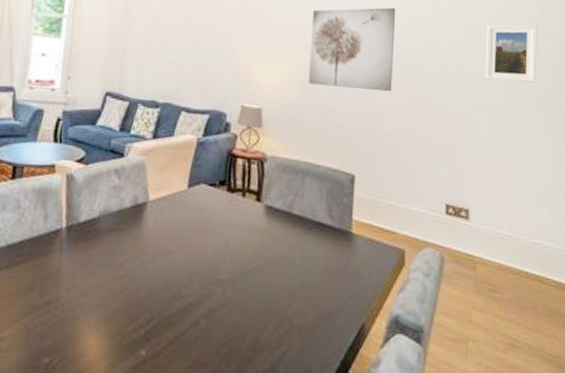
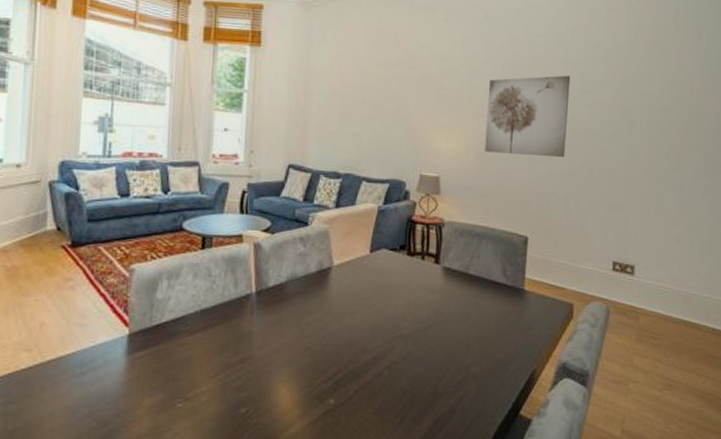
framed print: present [485,24,537,83] -> none [654,89,707,145]

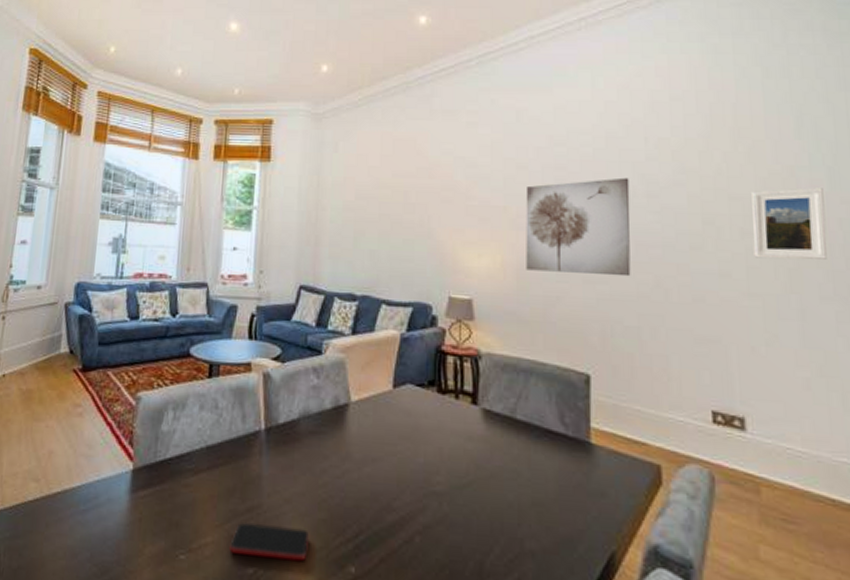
smartphone: none [224,371,295,399] -> present [229,522,309,562]
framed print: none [654,89,707,145] -> present [752,188,827,260]

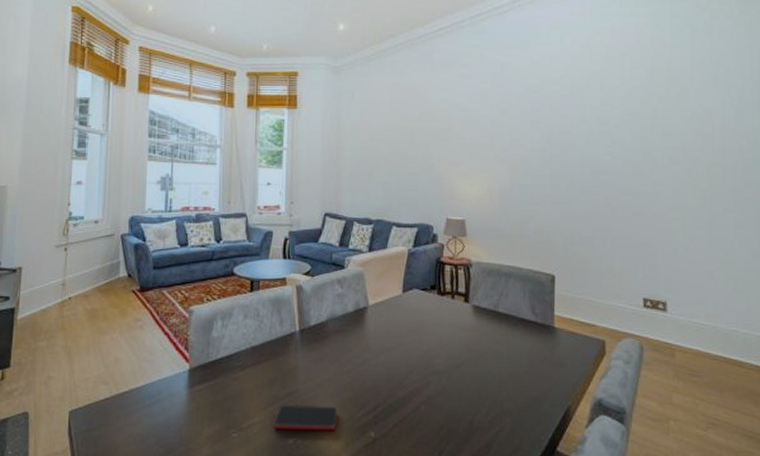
wall art: present [525,177,631,277] -> none [507,119,588,198]
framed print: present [752,188,827,260] -> none [678,125,731,181]

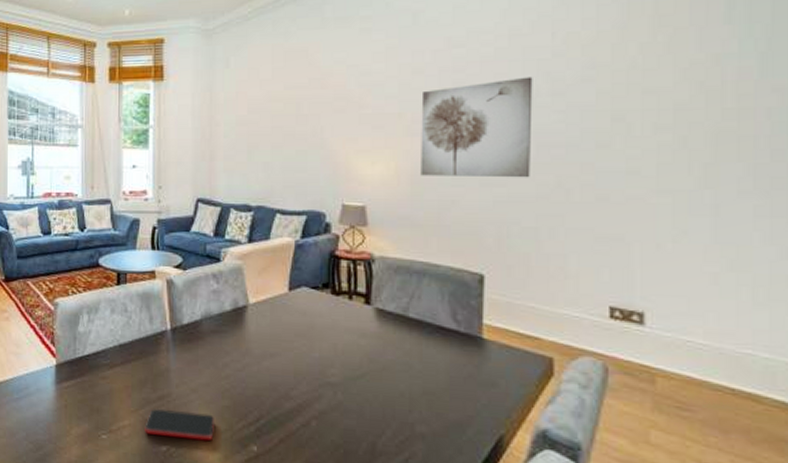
wall art: none [507,119,588,198] -> present [421,76,533,178]

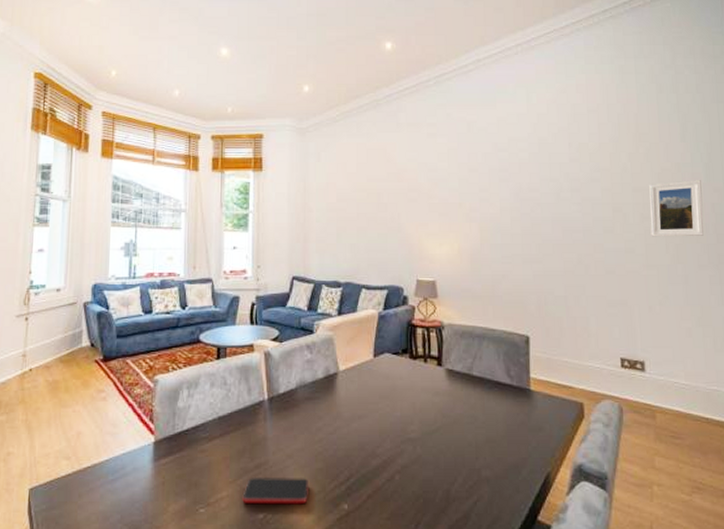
wall art: present [421,76,533,178] -> none [476,176,559,256]
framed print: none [666,76,752,154] -> present [649,180,704,237]

